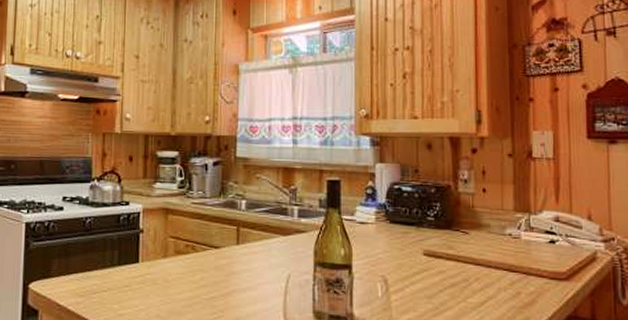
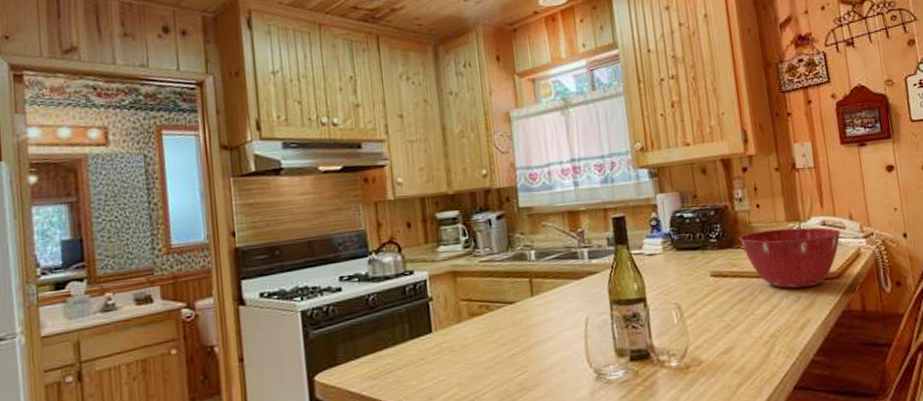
mixing bowl: none [459,216,577,285] -> present [739,227,842,289]

